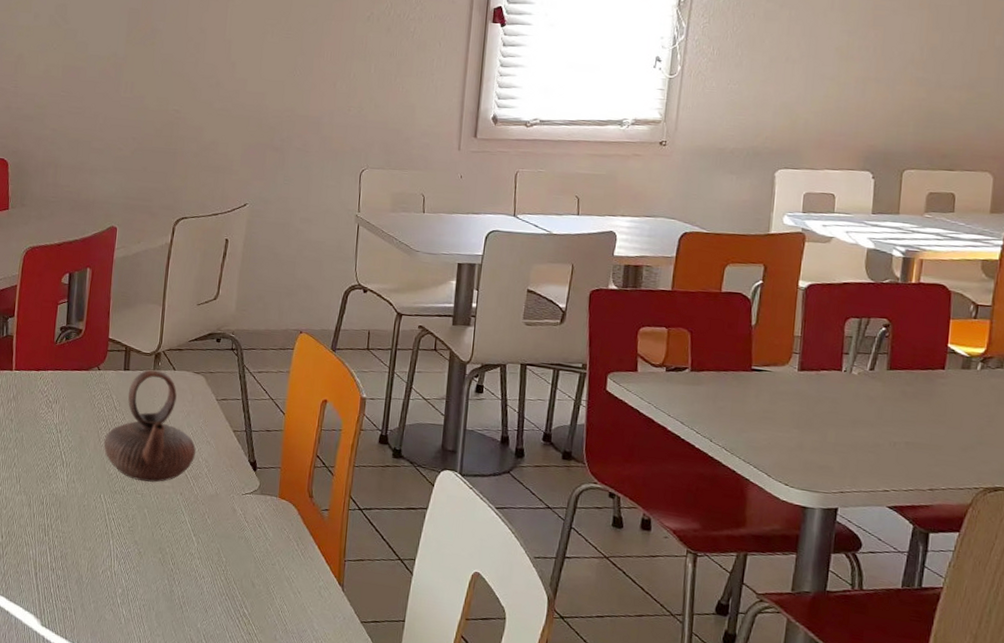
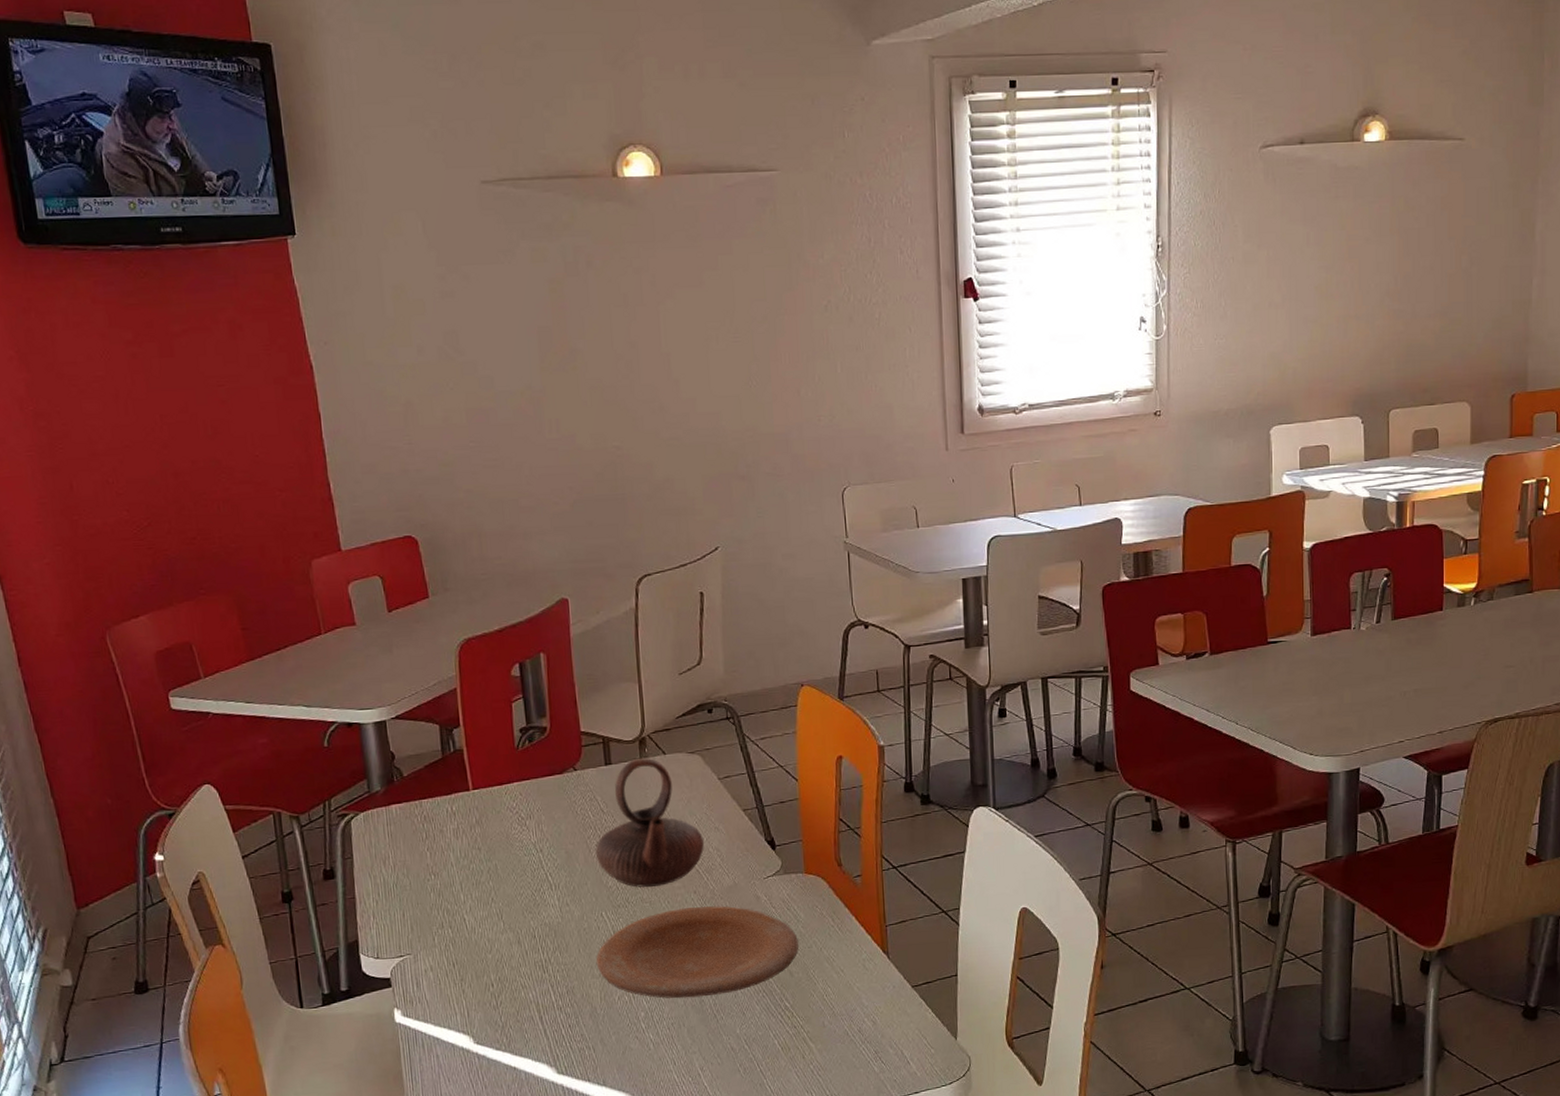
plate: none [88,505,264,590] -> present [596,906,799,999]

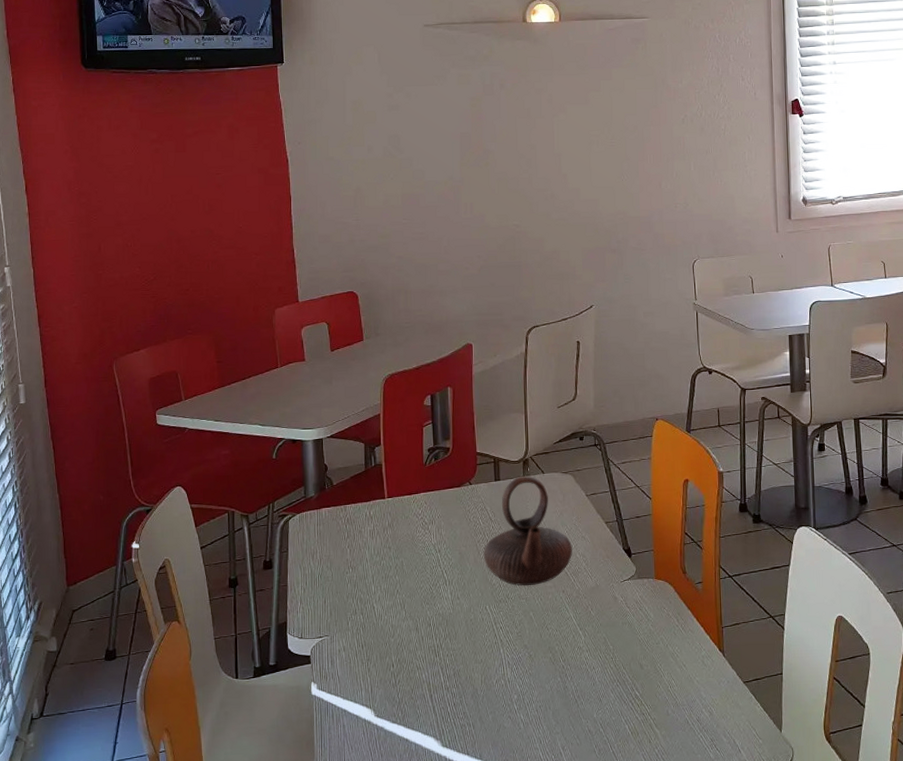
plate: present [596,906,799,999] -> none [479,604,648,684]

